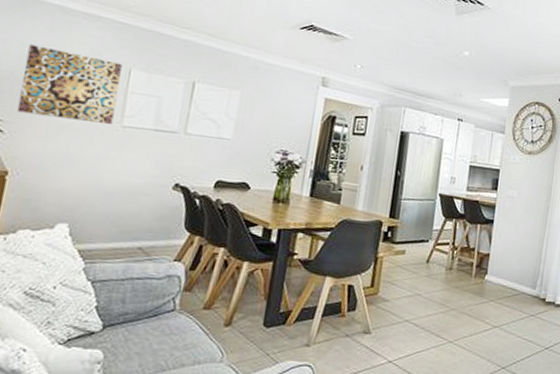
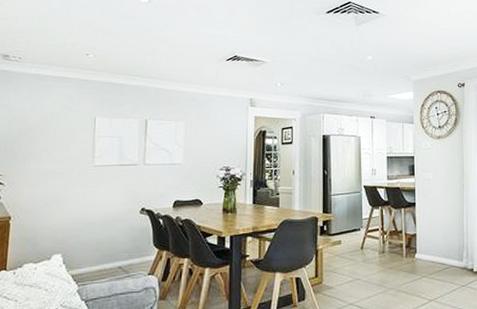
wall art: present [17,44,123,124] -> none [12,109,89,167]

